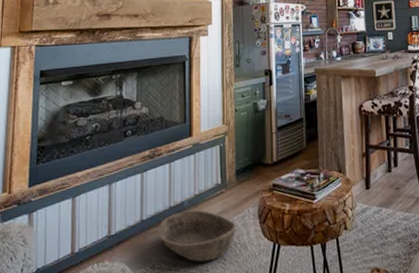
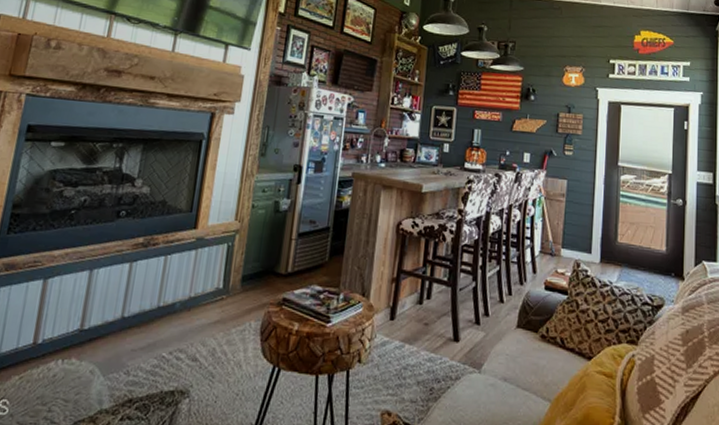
basket: present [158,210,237,262] -> none [139,313,234,376]

